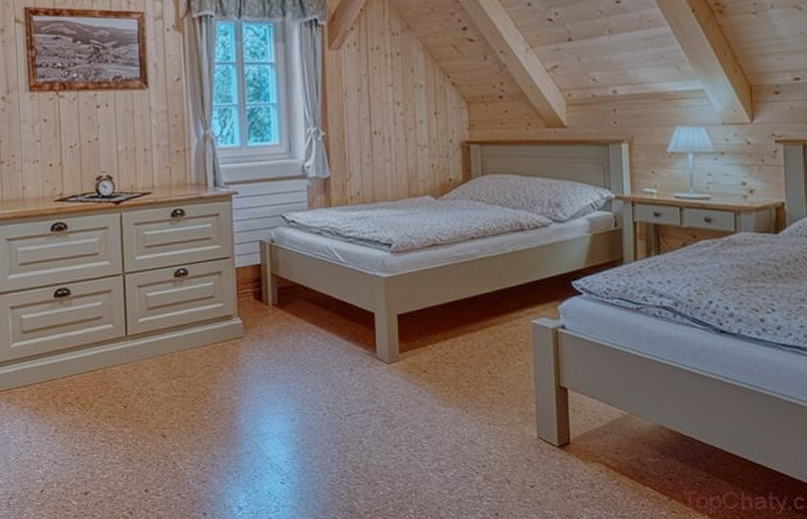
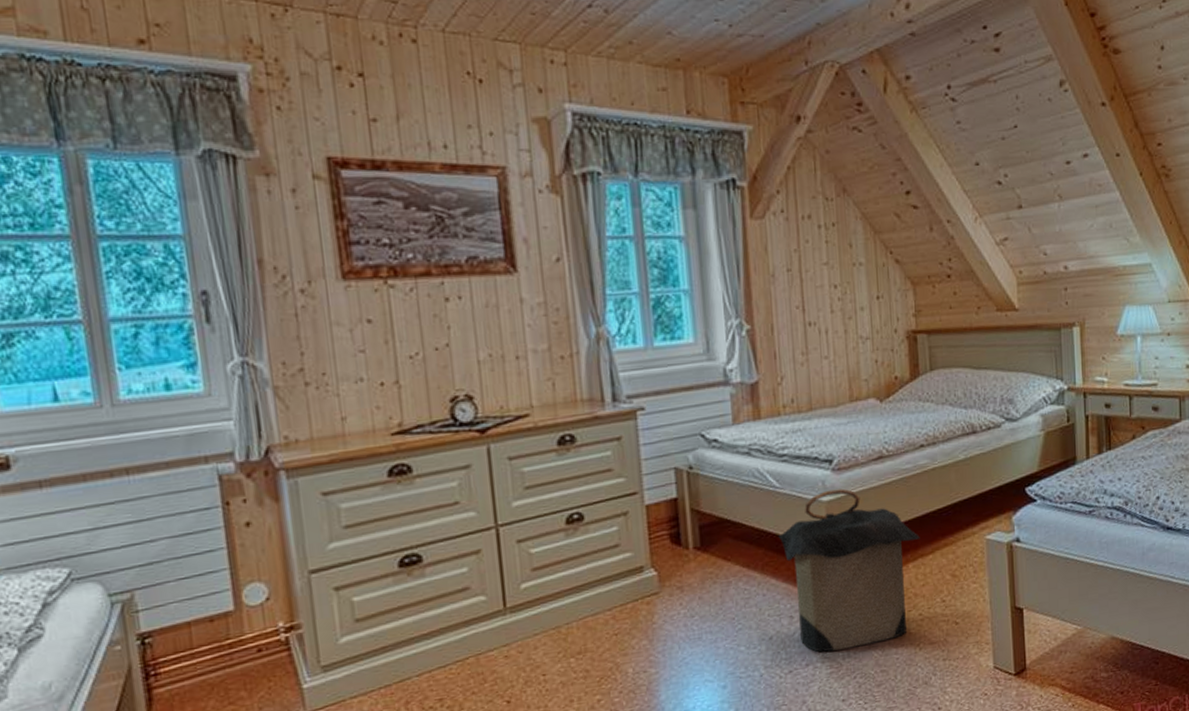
laundry hamper: none [342,268,469,402] -> present [778,488,920,653]

